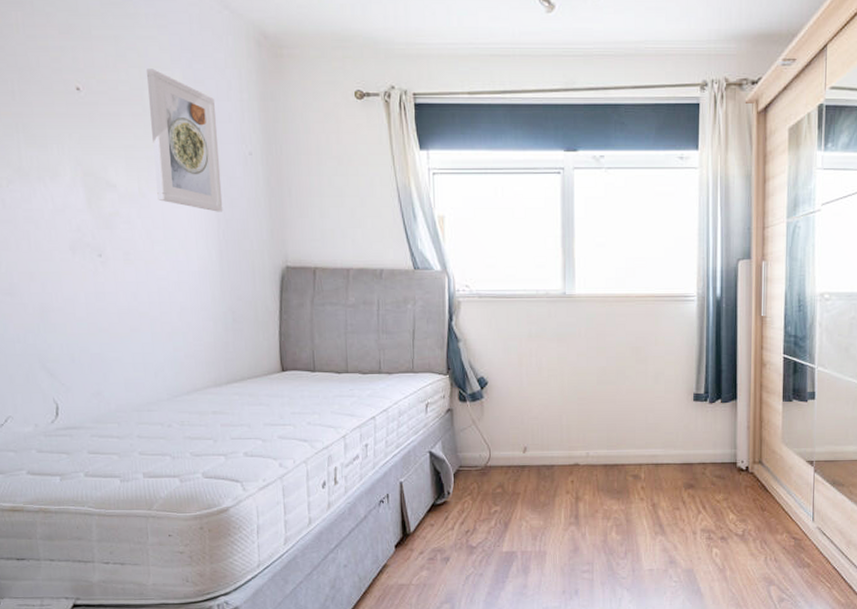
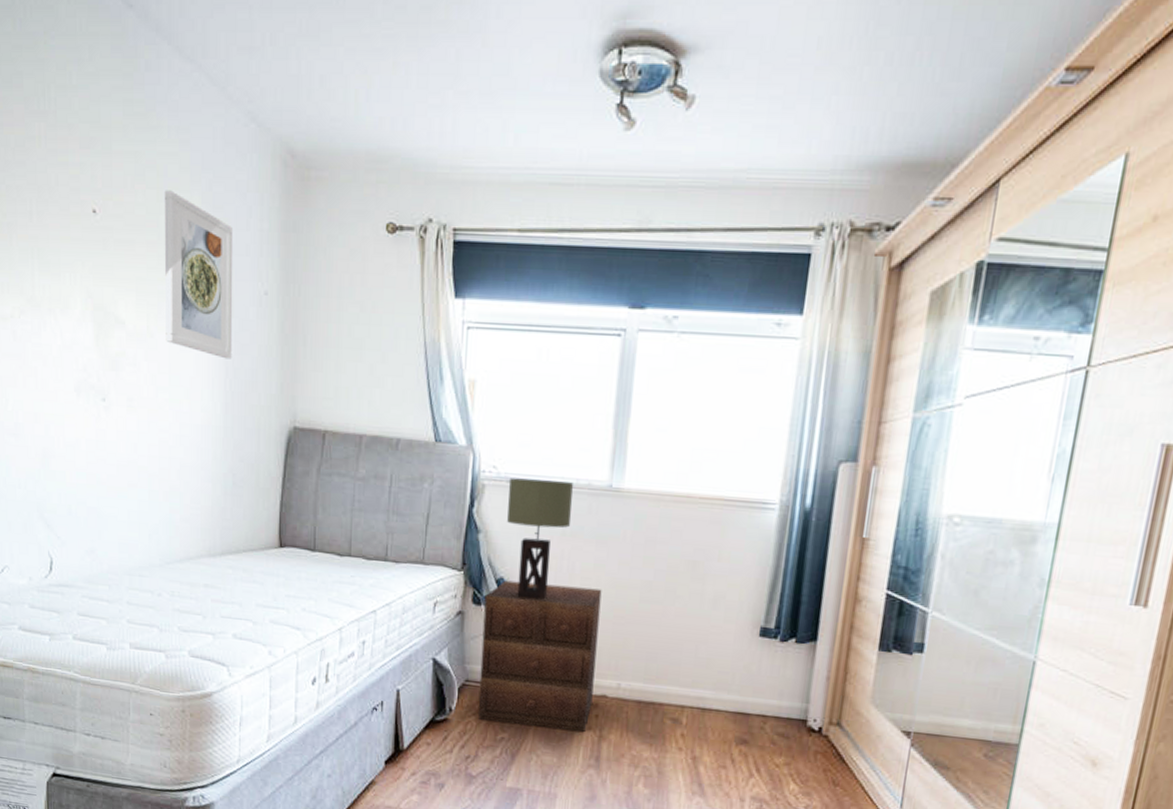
nightstand: none [469,378,567,498] -> present [477,580,602,732]
table lamp: none [481,293,536,392] -> present [507,478,573,600]

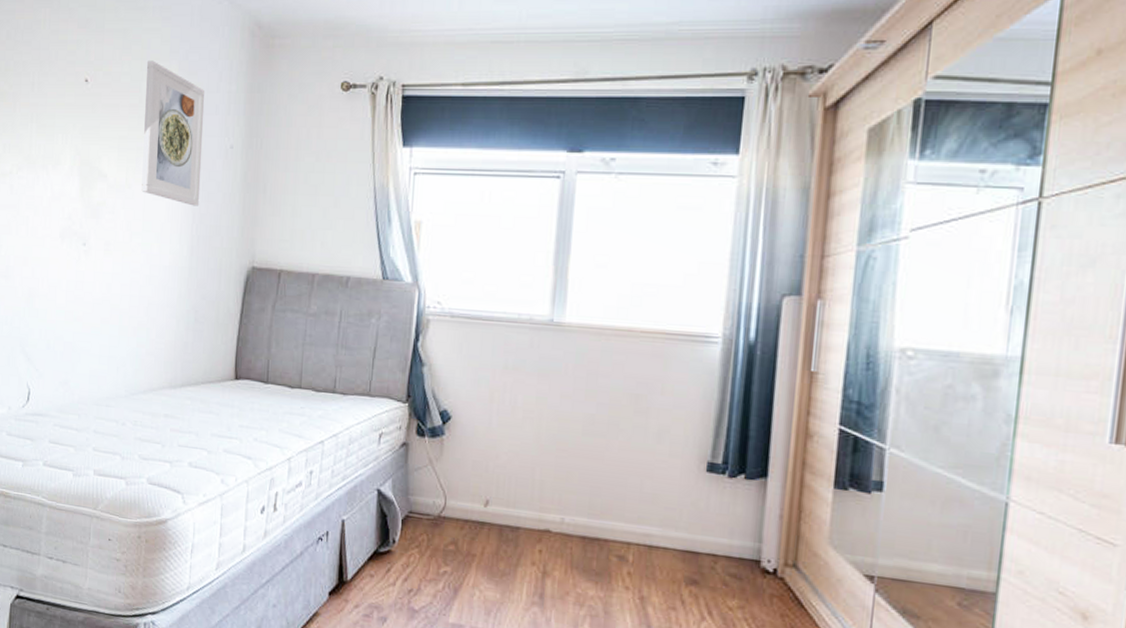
nightstand: present [477,580,602,732] -> none [421,412,544,567]
table lamp: present [507,478,573,600] -> none [451,313,515,432]

